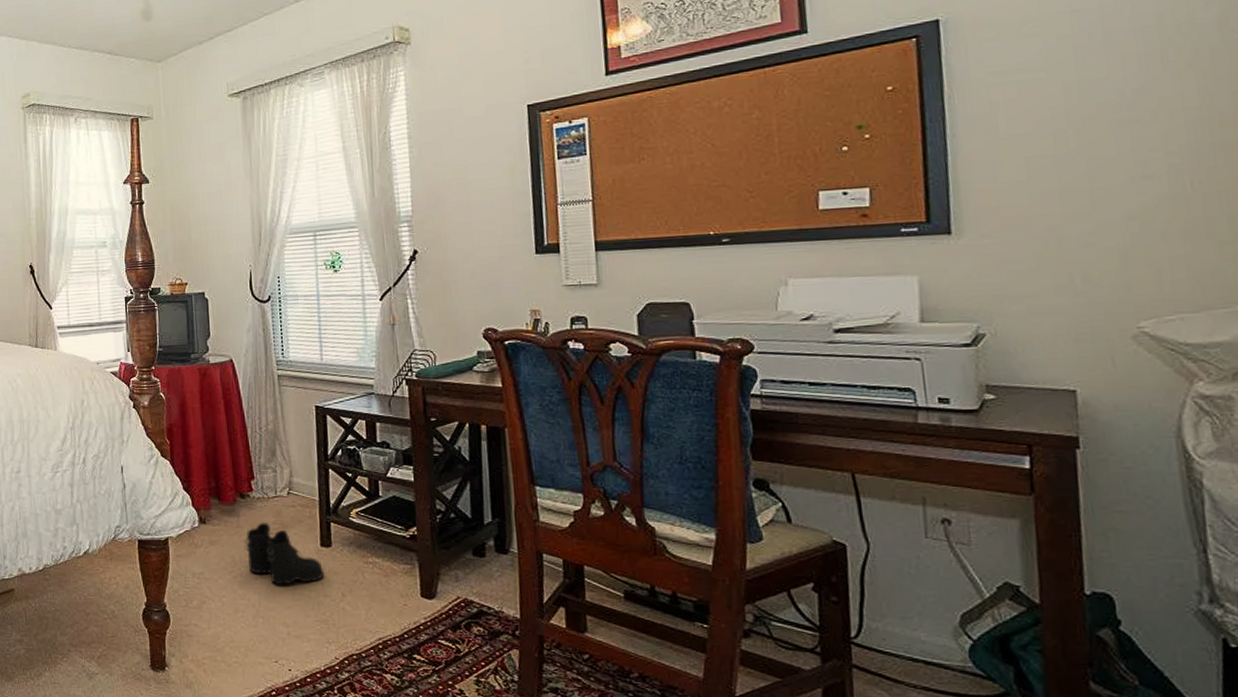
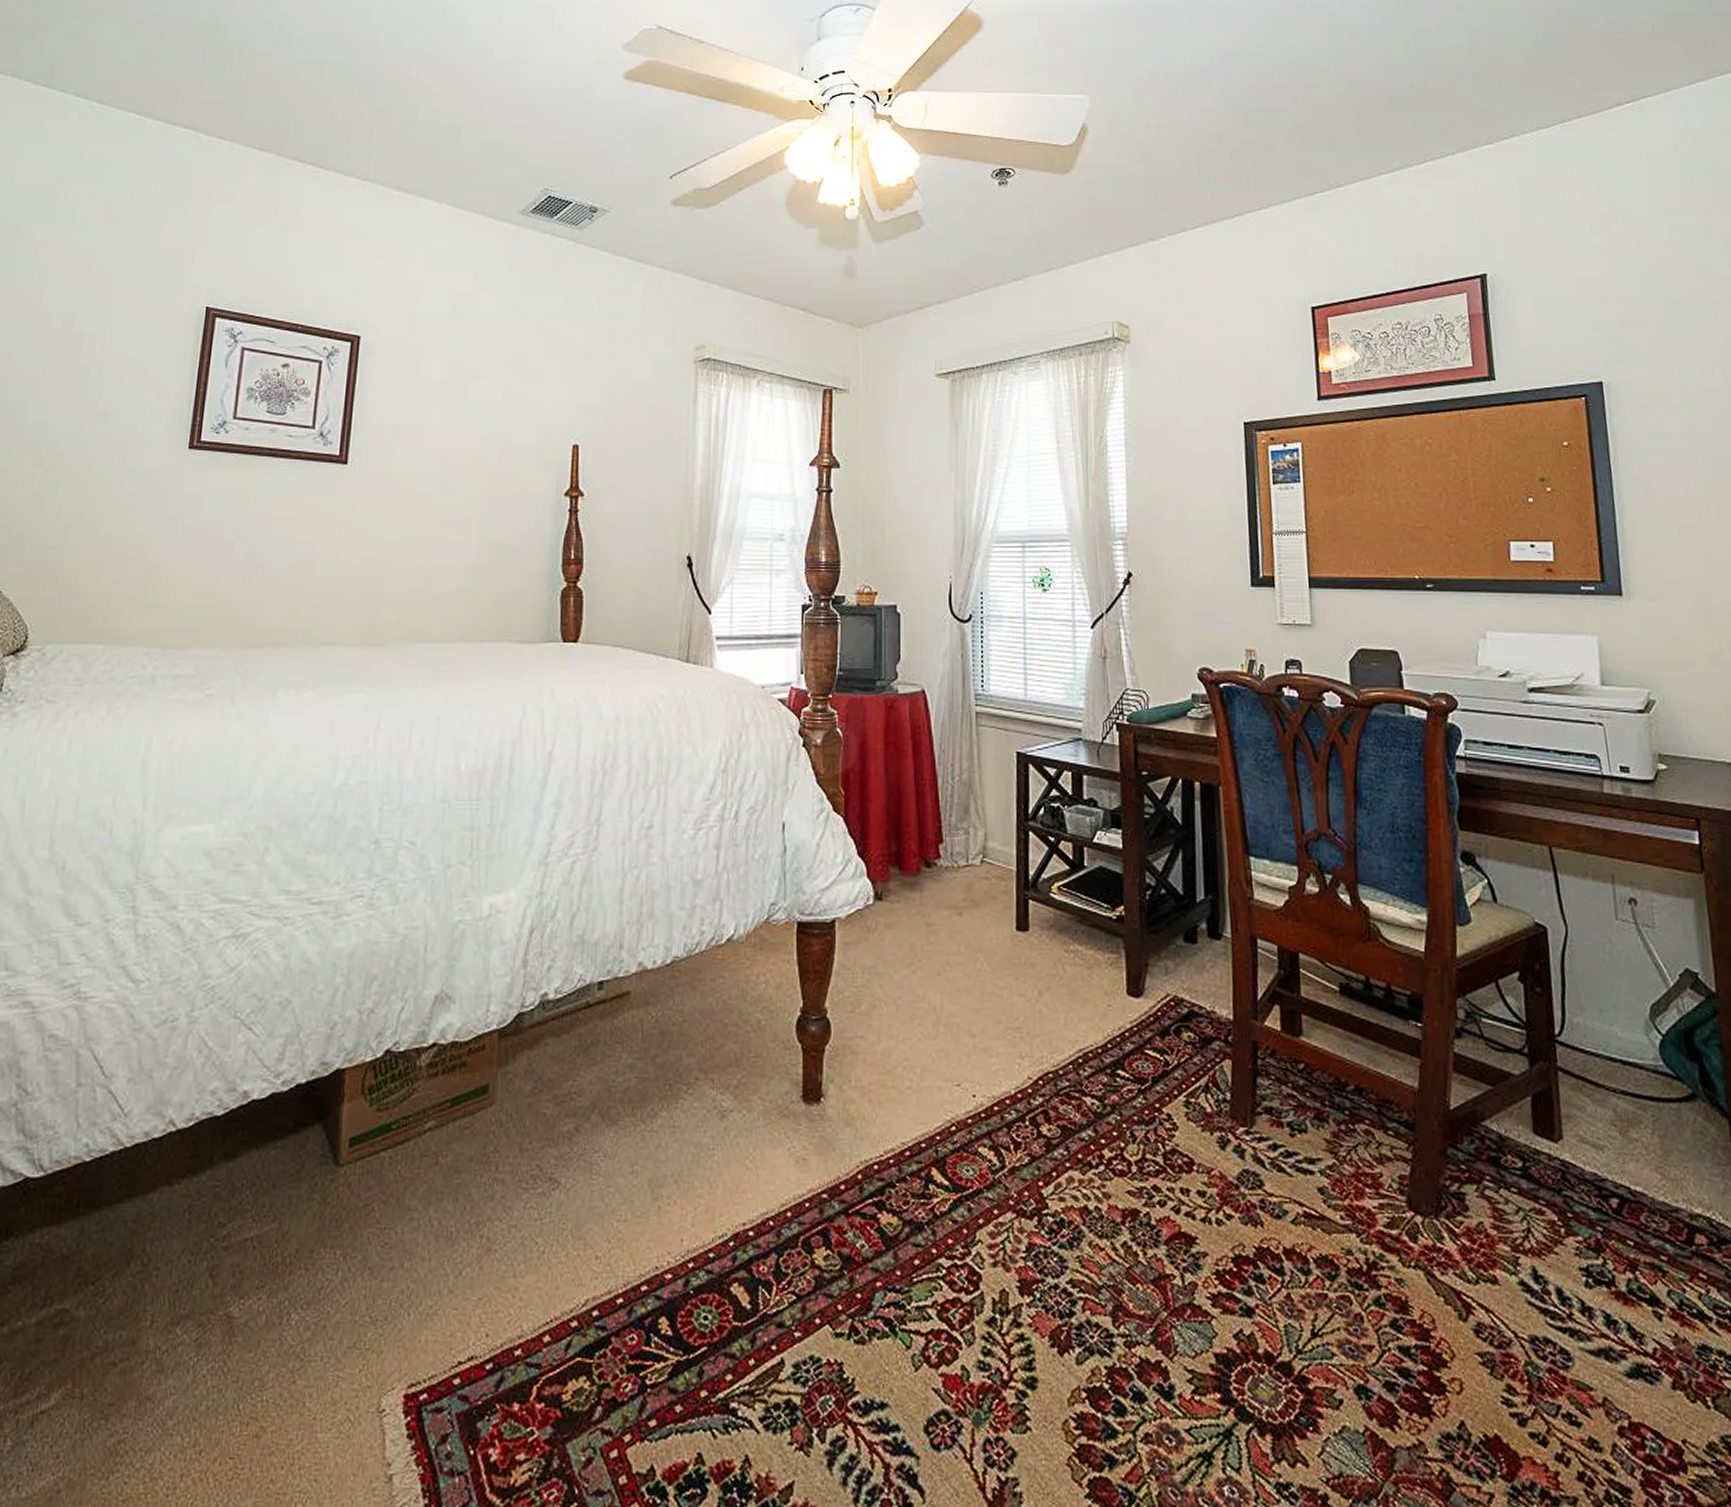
boots: present [245,521,325,585] -> none [928,898,1020,981]

